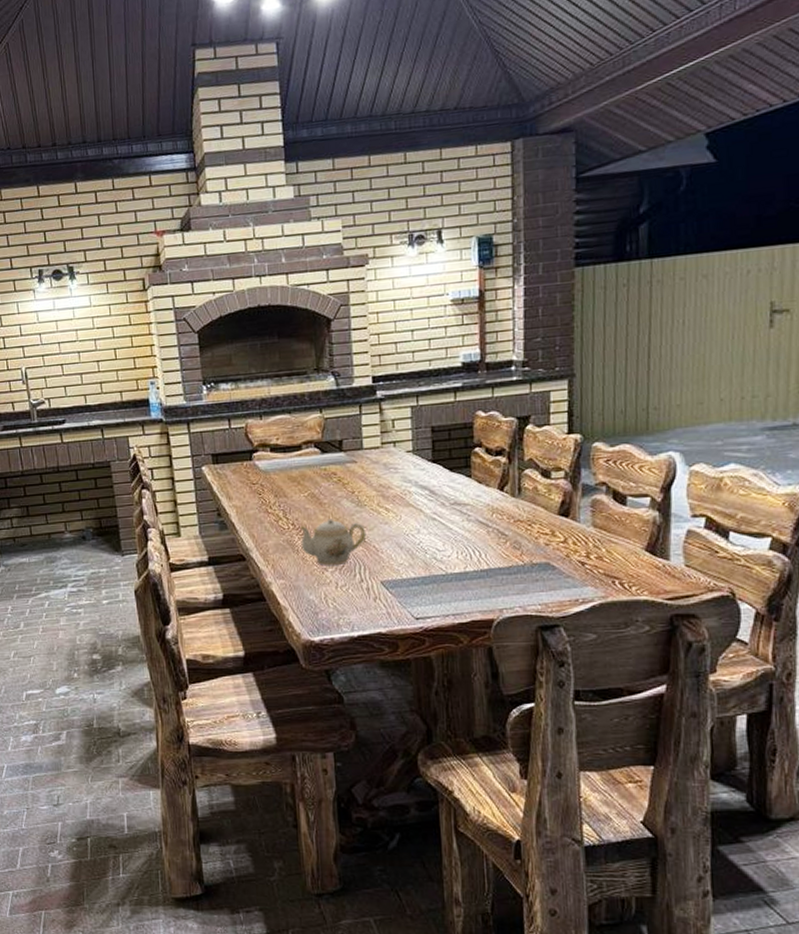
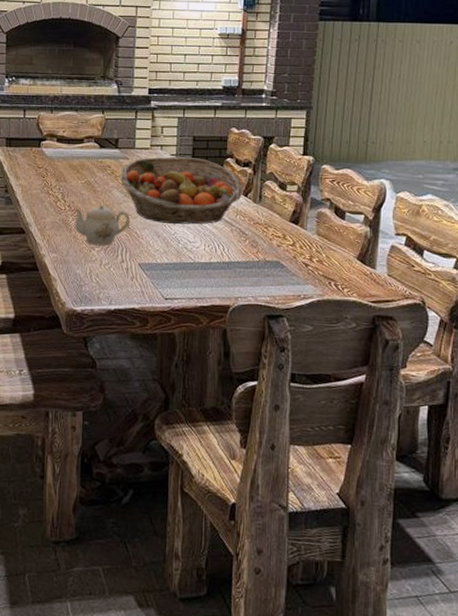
fruit basket: none [349,452,498,533] -> present [120,156,243,225]

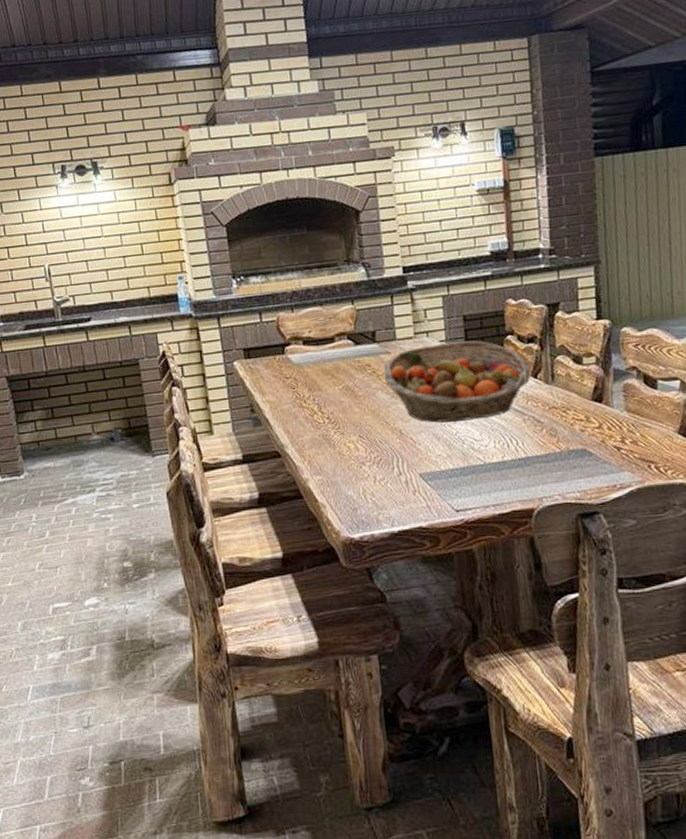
teapot: present [74,205,131,246] -> none [335,411,403,460]

